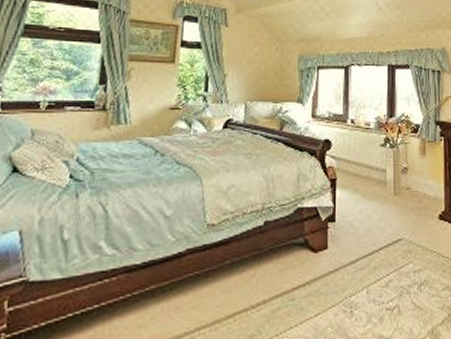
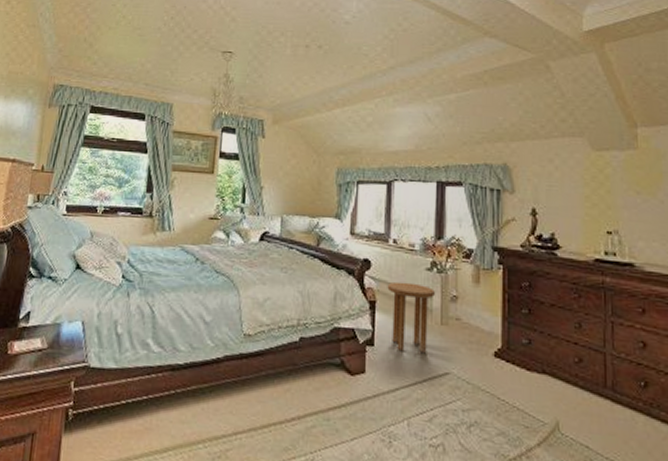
side table: none [346,159,388,224] -> present [387,281,435,354]

